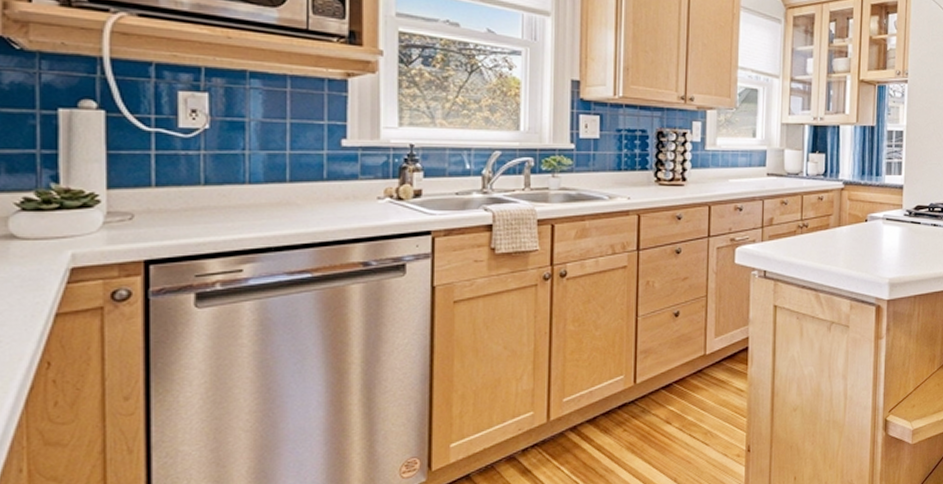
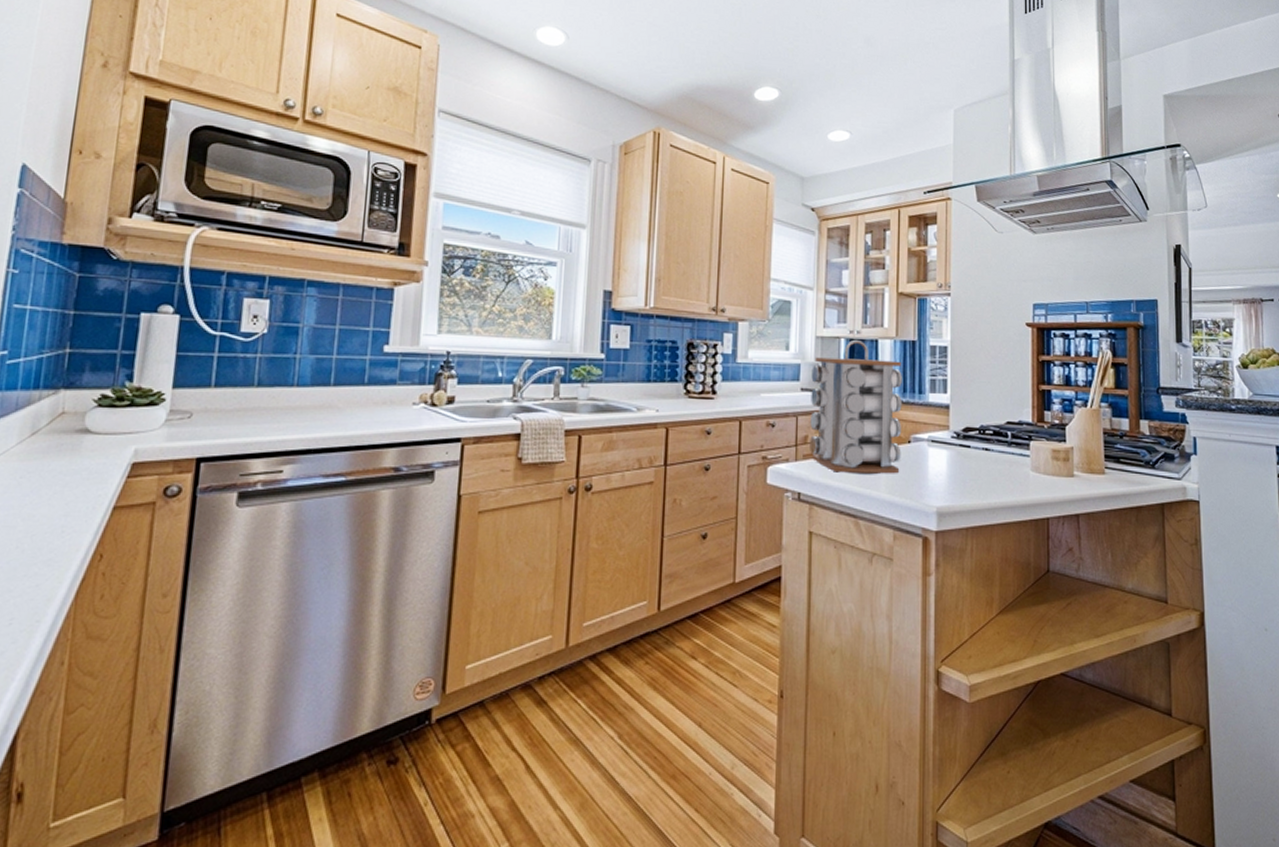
spice rack: none [775,125,861,252] -> present [810,339,902,475]

